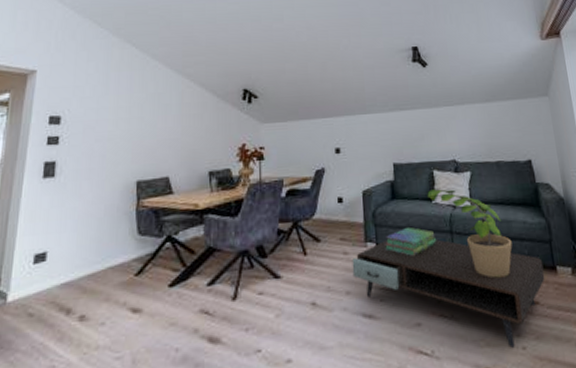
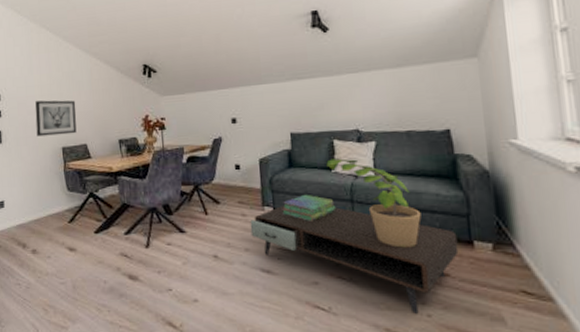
wall art: none [104,125,160,168] -> present [35,100,77,137]

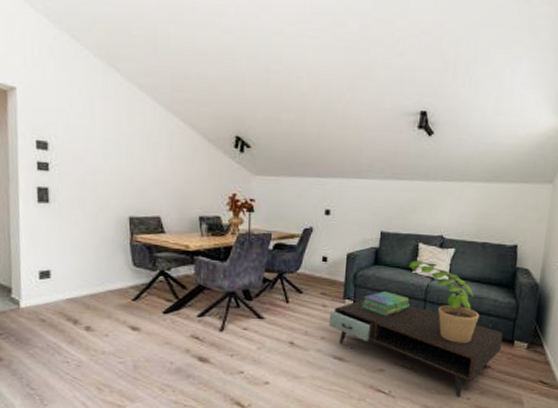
wall art: present [35,100,77,137] -> none [95,158,150,204]

